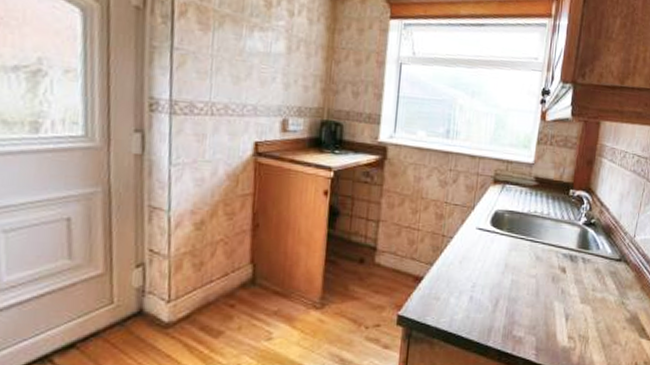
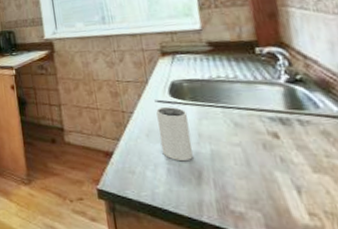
mug: none [470,235,501,290] -> present [156,107,193,162]

